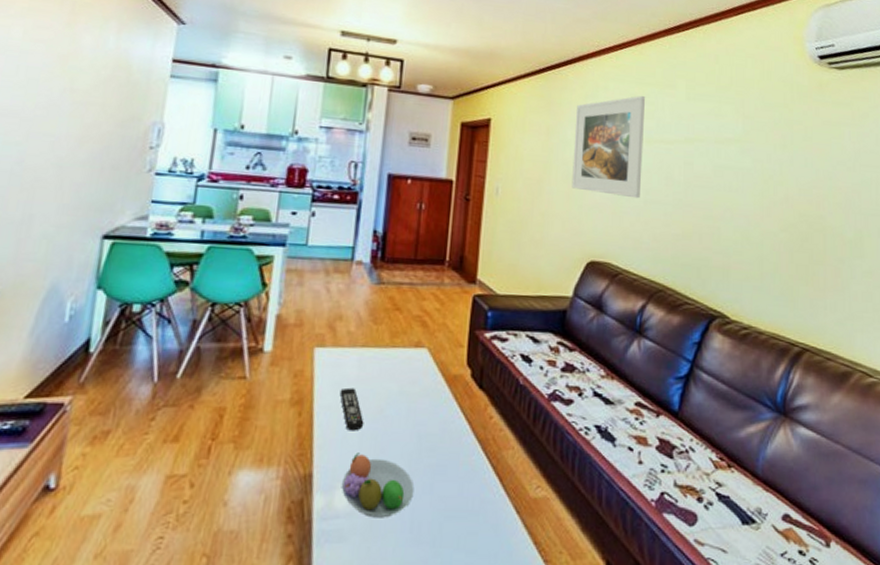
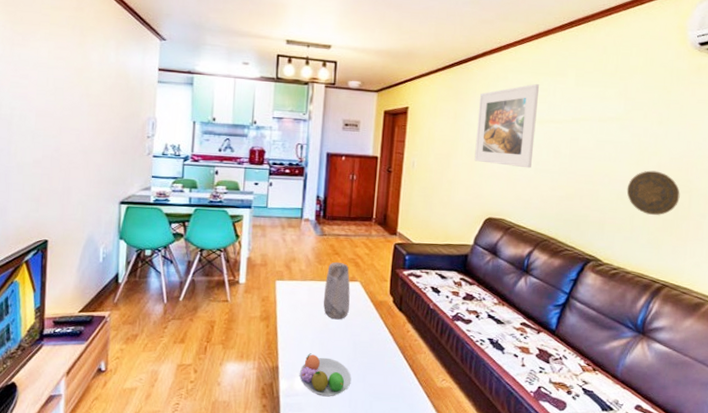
remote control: present [340,387,364,431] -> none [295,309,314,339]
vase: none [378,320,415,403] -> present [323,261,350,320]
decorative plate: none [752,203,813,259] -> present [626,170,680,215]

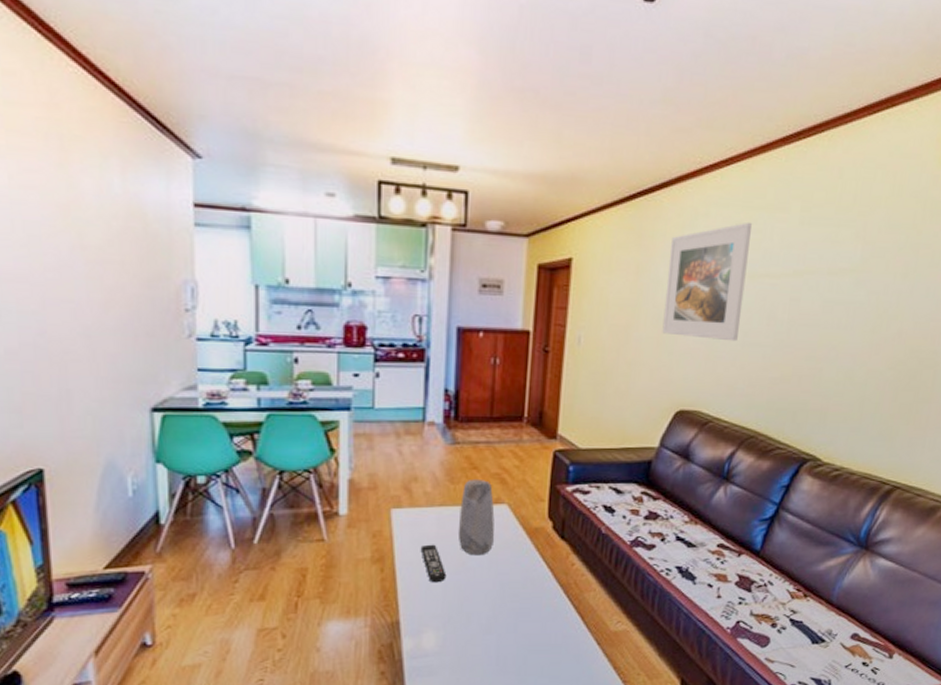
remote control: none [295,309,314,339] -> present [420,544,447,583]
fruit bowl: present [300,353,352,397] -> none [429,601,499,655]
decorative plate: present [626,170,680,215] -> none [857,339,923,398]

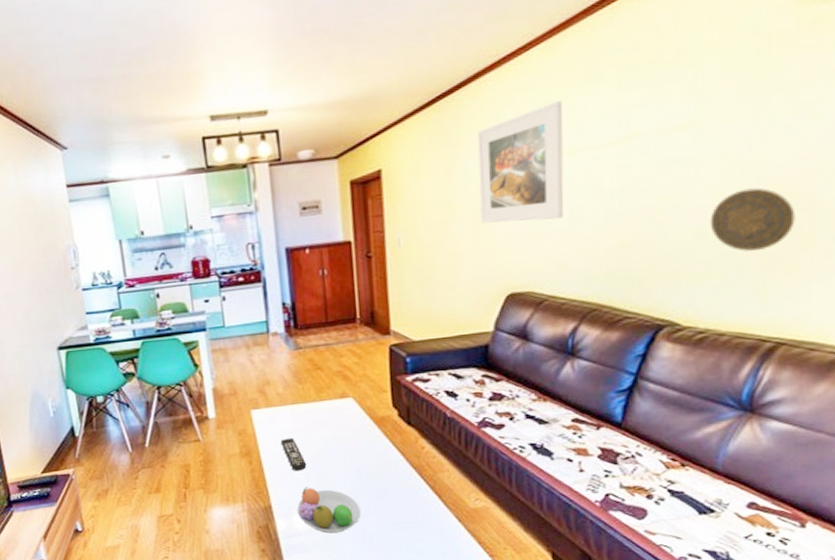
fruit bowl: none [429,601,499,655] -> present [298,487,361,534]
vase: present [459,478,495,556] -> none [310,377,346,445]
decorative plate: none [857,339,923,398] -> present [710,187,796,252]

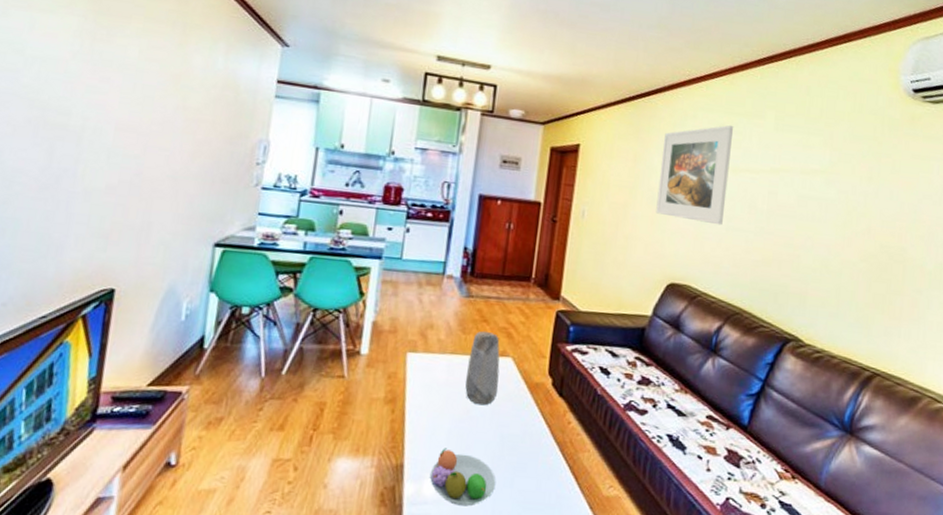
remote control: present [280,438,307,471] -> none [430,389,452,429]
vase: none [310,377,346,445] -> present [465,330,500,405]
decorative plate: present [710,187,796,252] -> none [832,234,893,289]

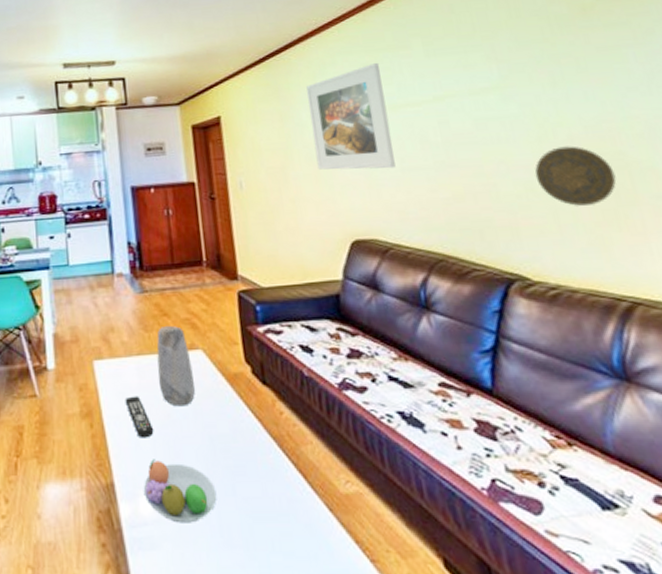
remote control: none [430,389,452,429] -> present [125,396,154,438]
decorative plate: none [832,234,893,289] -> present [534,146,617,206]

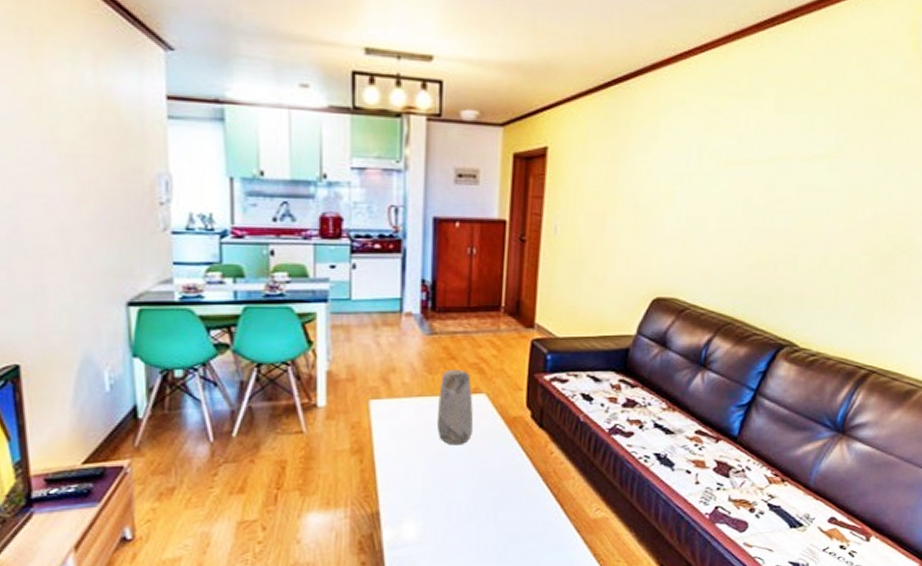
remote control: present [125,396,154,438] -> none [399,435,426,473]
fruit bowl: present [144,459,217,523] -> none [409,491,479,544]
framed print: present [306,62,396,170] -> none [638,108,727,229]
decorative plate: present [534,146,617,206] -> none [832,225,898,283]

